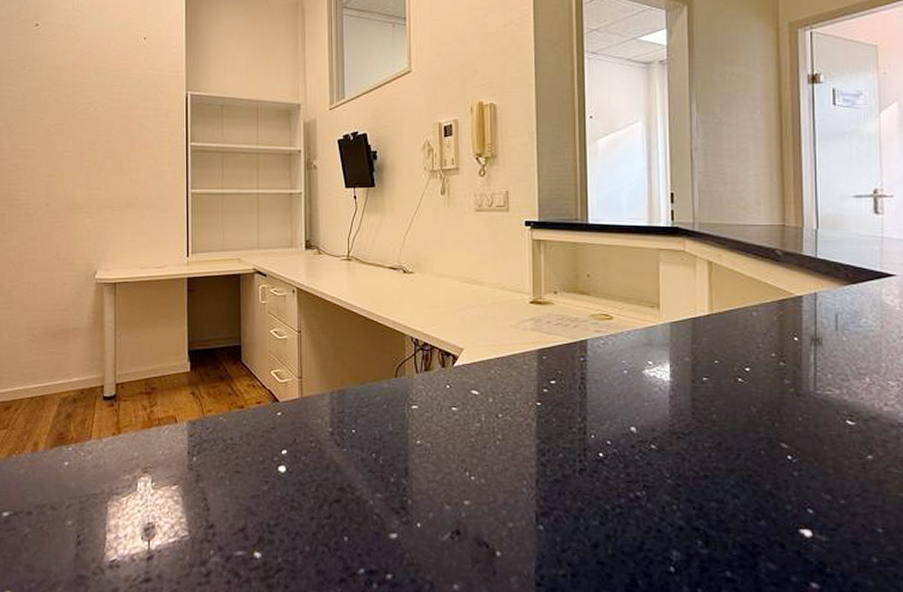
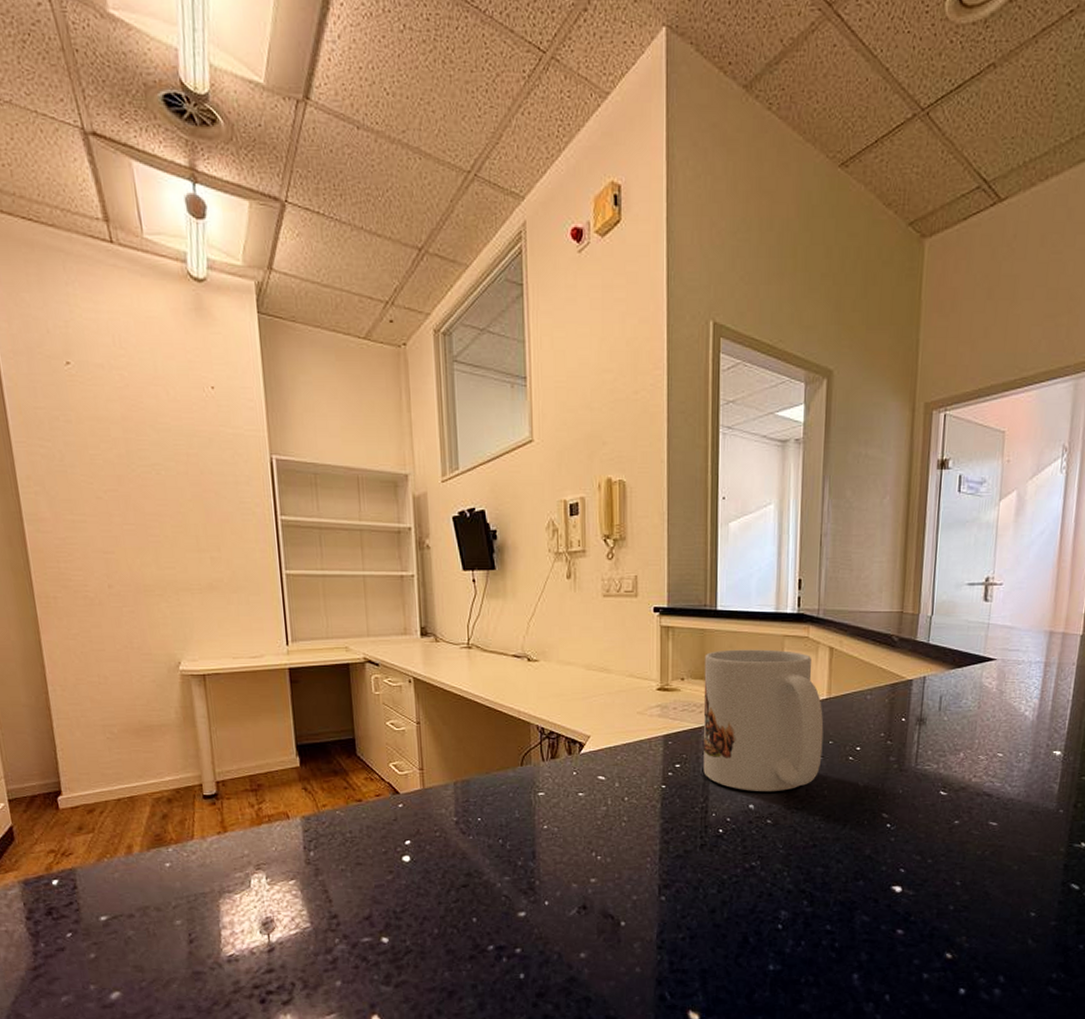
mug: none [577,263,708,413] -> present [703,649,824,791]

